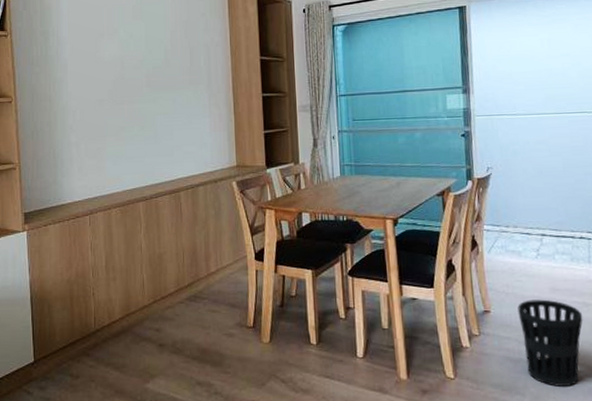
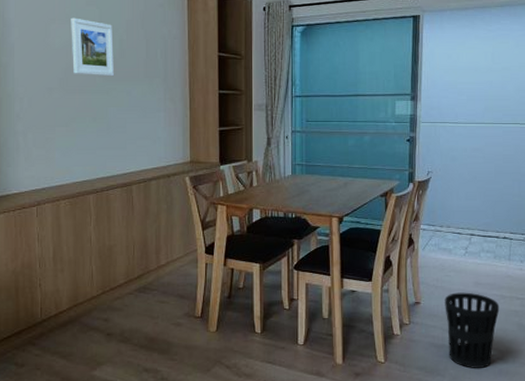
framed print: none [119,32,160,86] -> present [71,17,114,77]

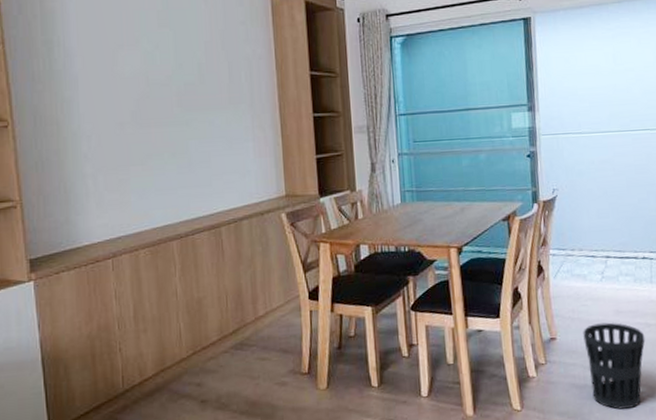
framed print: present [71,17,114,77] -> none [141,42,193,106]

